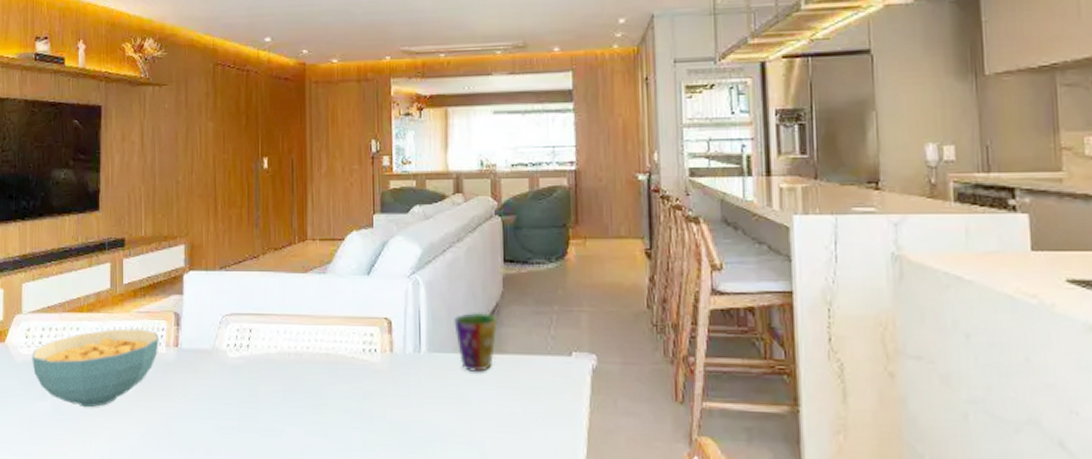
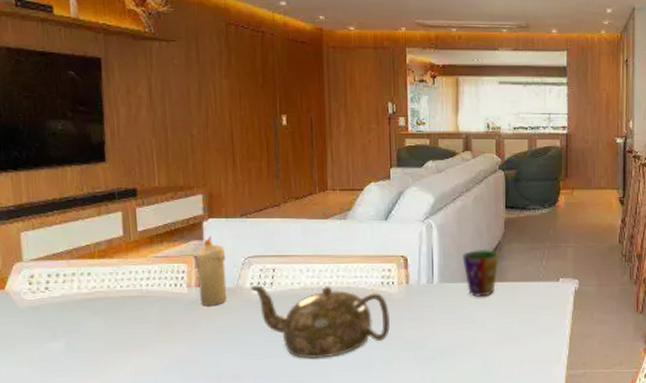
cereal bowl: present [32,328,159,408] -> none [38,272,180,346]
candle: none [176,290,204,368] -> present [197,236,227,305]
teapot: none [227,347,371,438] -> present [250,285,390,359]

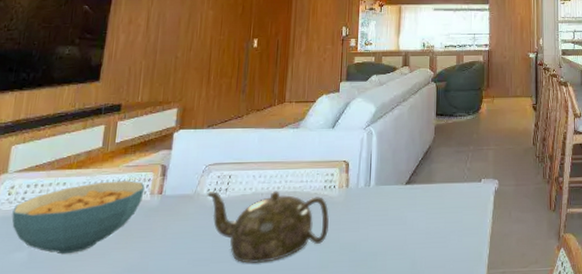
cereal bowl: none [38,272,180,346] -> present [12,180,145,255]
candle: present [197,236,227,305] -> none [160,146,190,212]
cup: present [462,249,499,297] -> none [397,153,429,198]

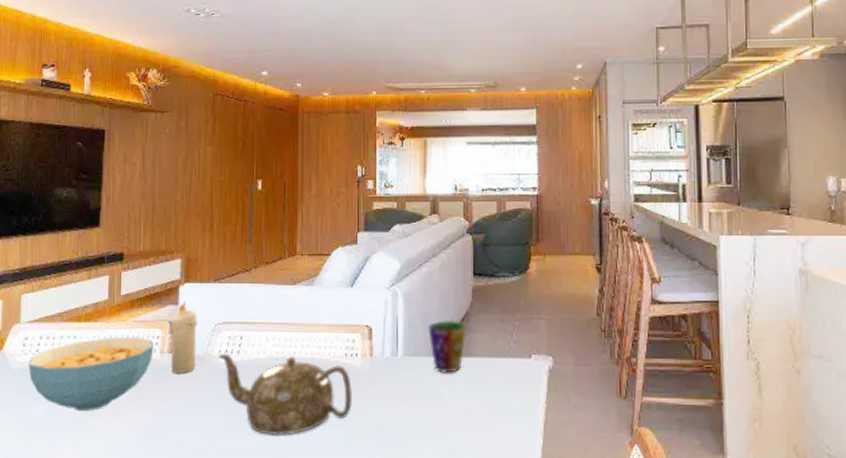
candle: none [160,146,190,212] -> present [171,301,198,373]
cup: none [397,153,429,198] -> present [428,319,467,373]

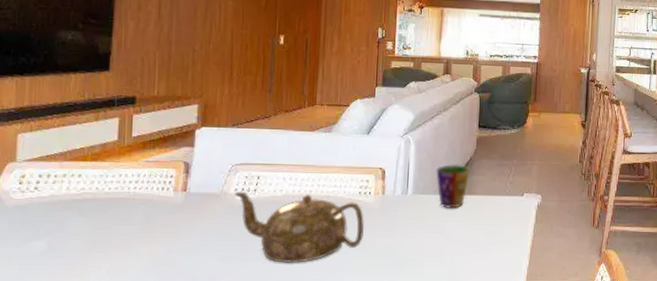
cereal bowl: present [28,336,154,412] -> none [25,175,167,246]
candle: present [171,301,198,373] -> none [185,143,214,209]

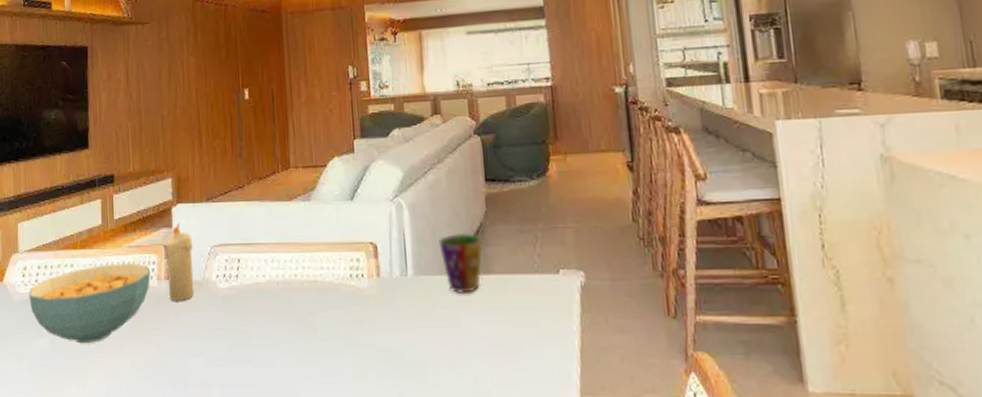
cereal bowl: none [25,175,167,246] -> present [29,263,151,344]
candle: none [185,143,214,209] -> present [166,223,195,301]
teapot: present [234,191,364,263] -> none [216,278,361,367]

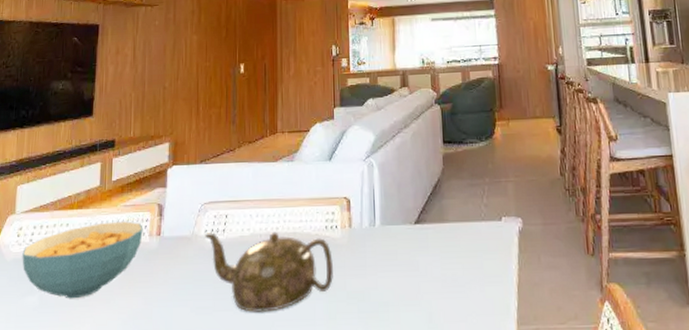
candle: present [166,223,195,301] -> none [159,183,185,255]
teapot: none [216,278,361,367] -> present [205,231,333,312]
cup: present [439,232,483,293] -> none [403,187,440,240]

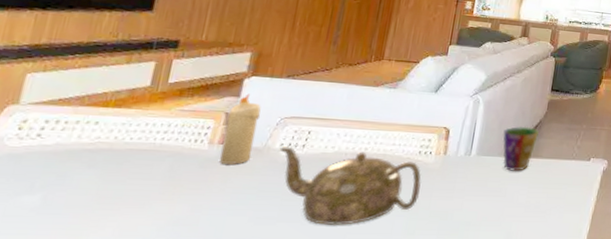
cereal bowl: present [22,221,143,299] -> none [21,125,203,202]
candle: none [159,183,185,255] -> present [219,93,261,164]
cup: none [403,187,440,240] -> present [502,126,539,171]

